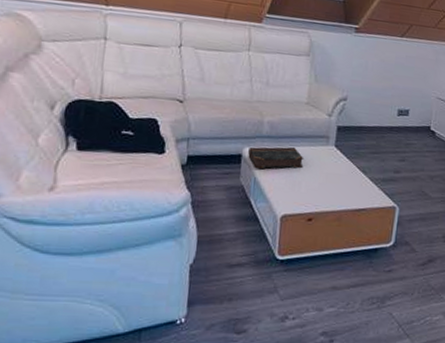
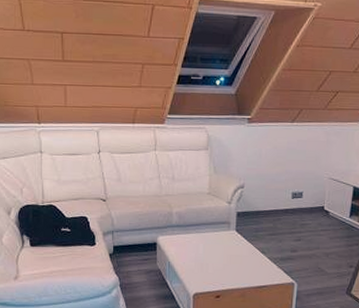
book: present [248,146,304,169] -> none [162,233,210,255]

